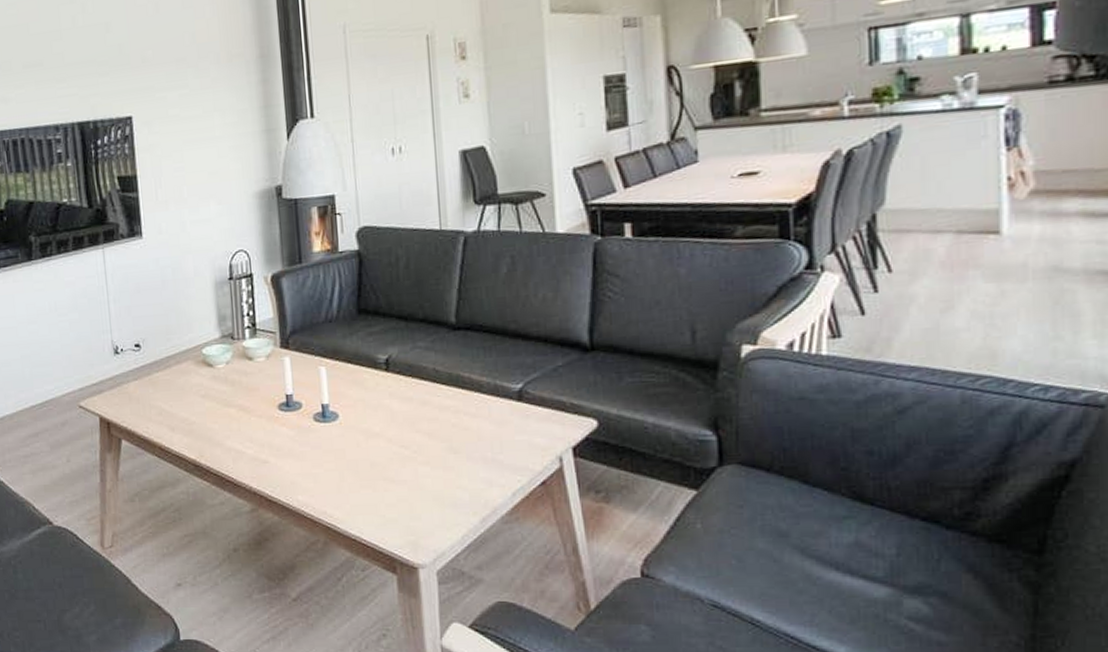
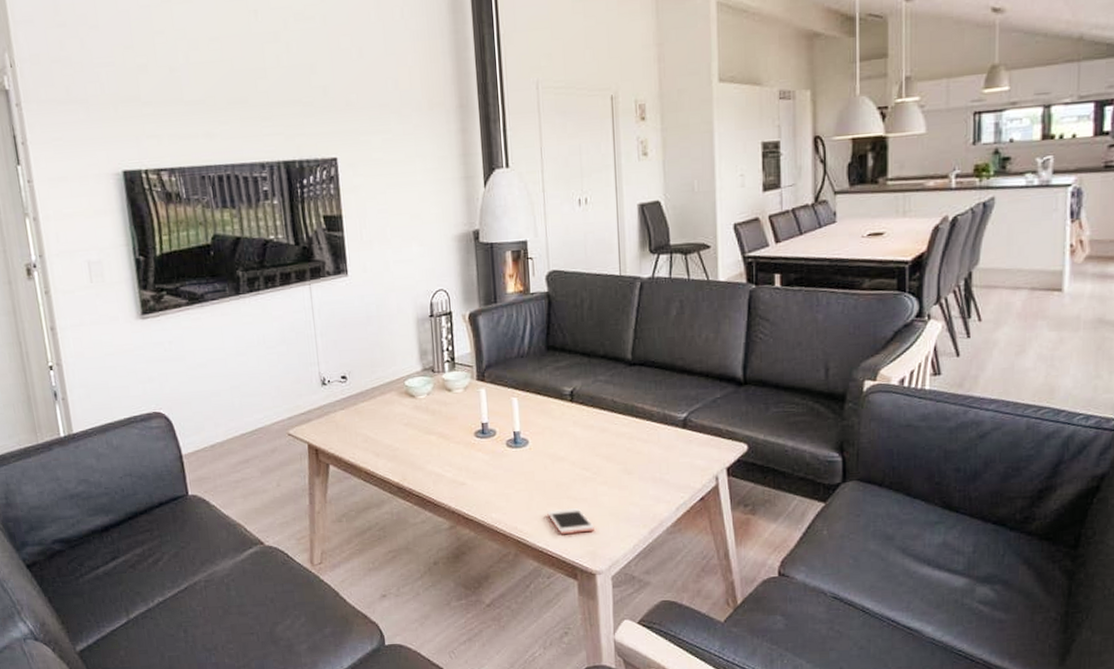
cell phone: none [361,491,416,522] -> present [547,508,594,535]

